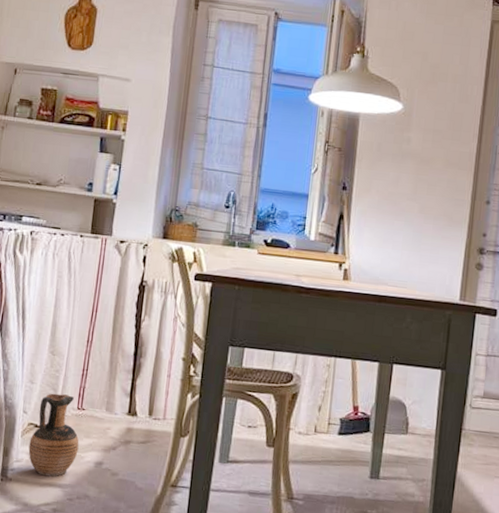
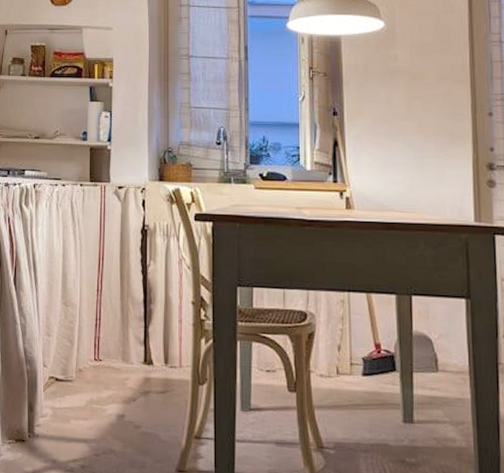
ceramic jug: present [28,393,79,477] -> none [52,345,100,432]

